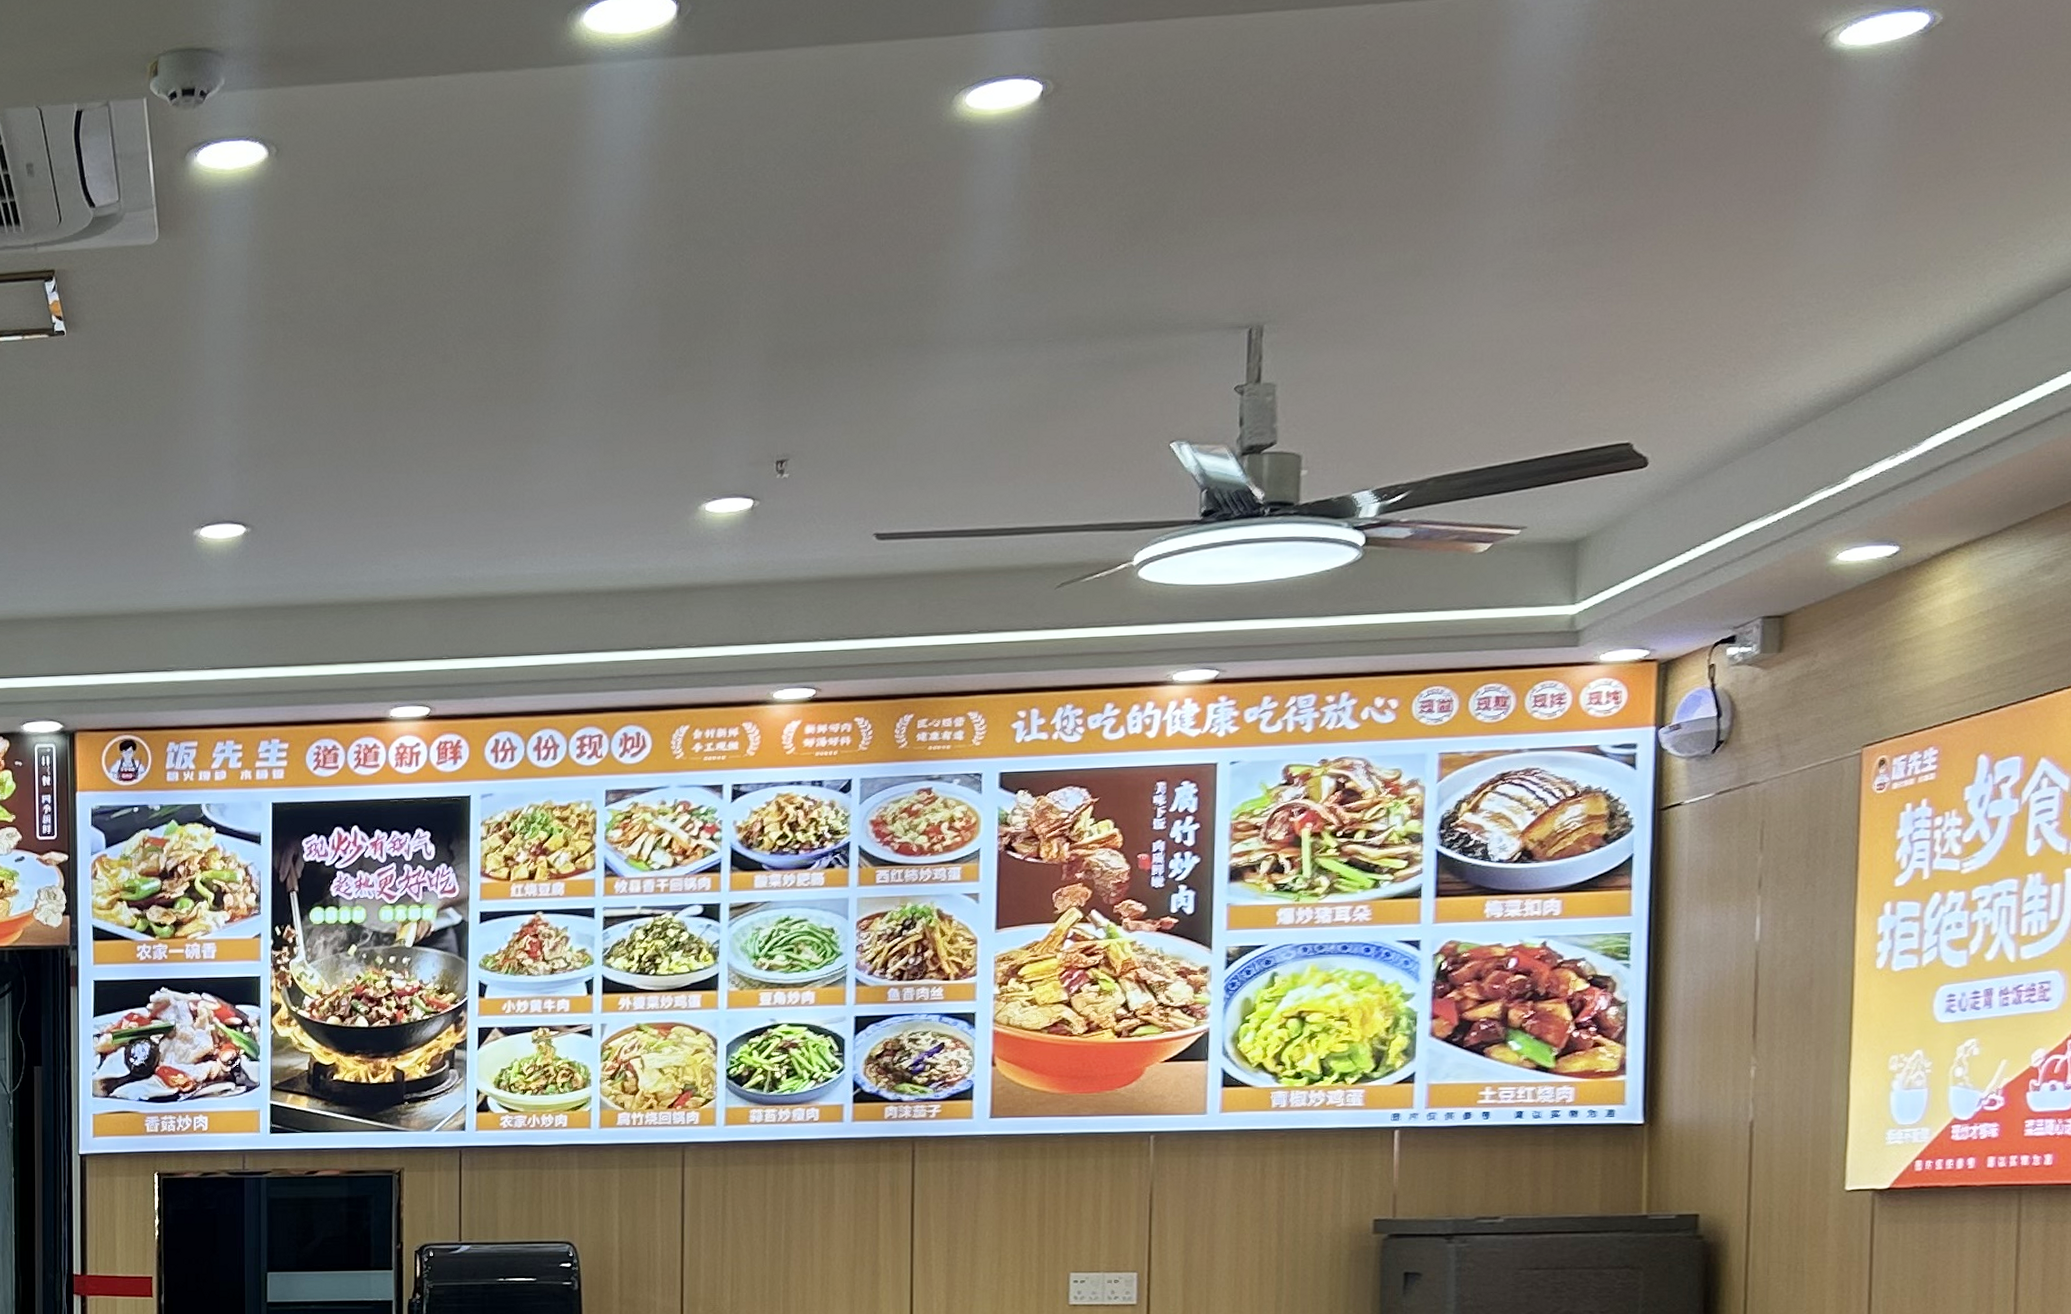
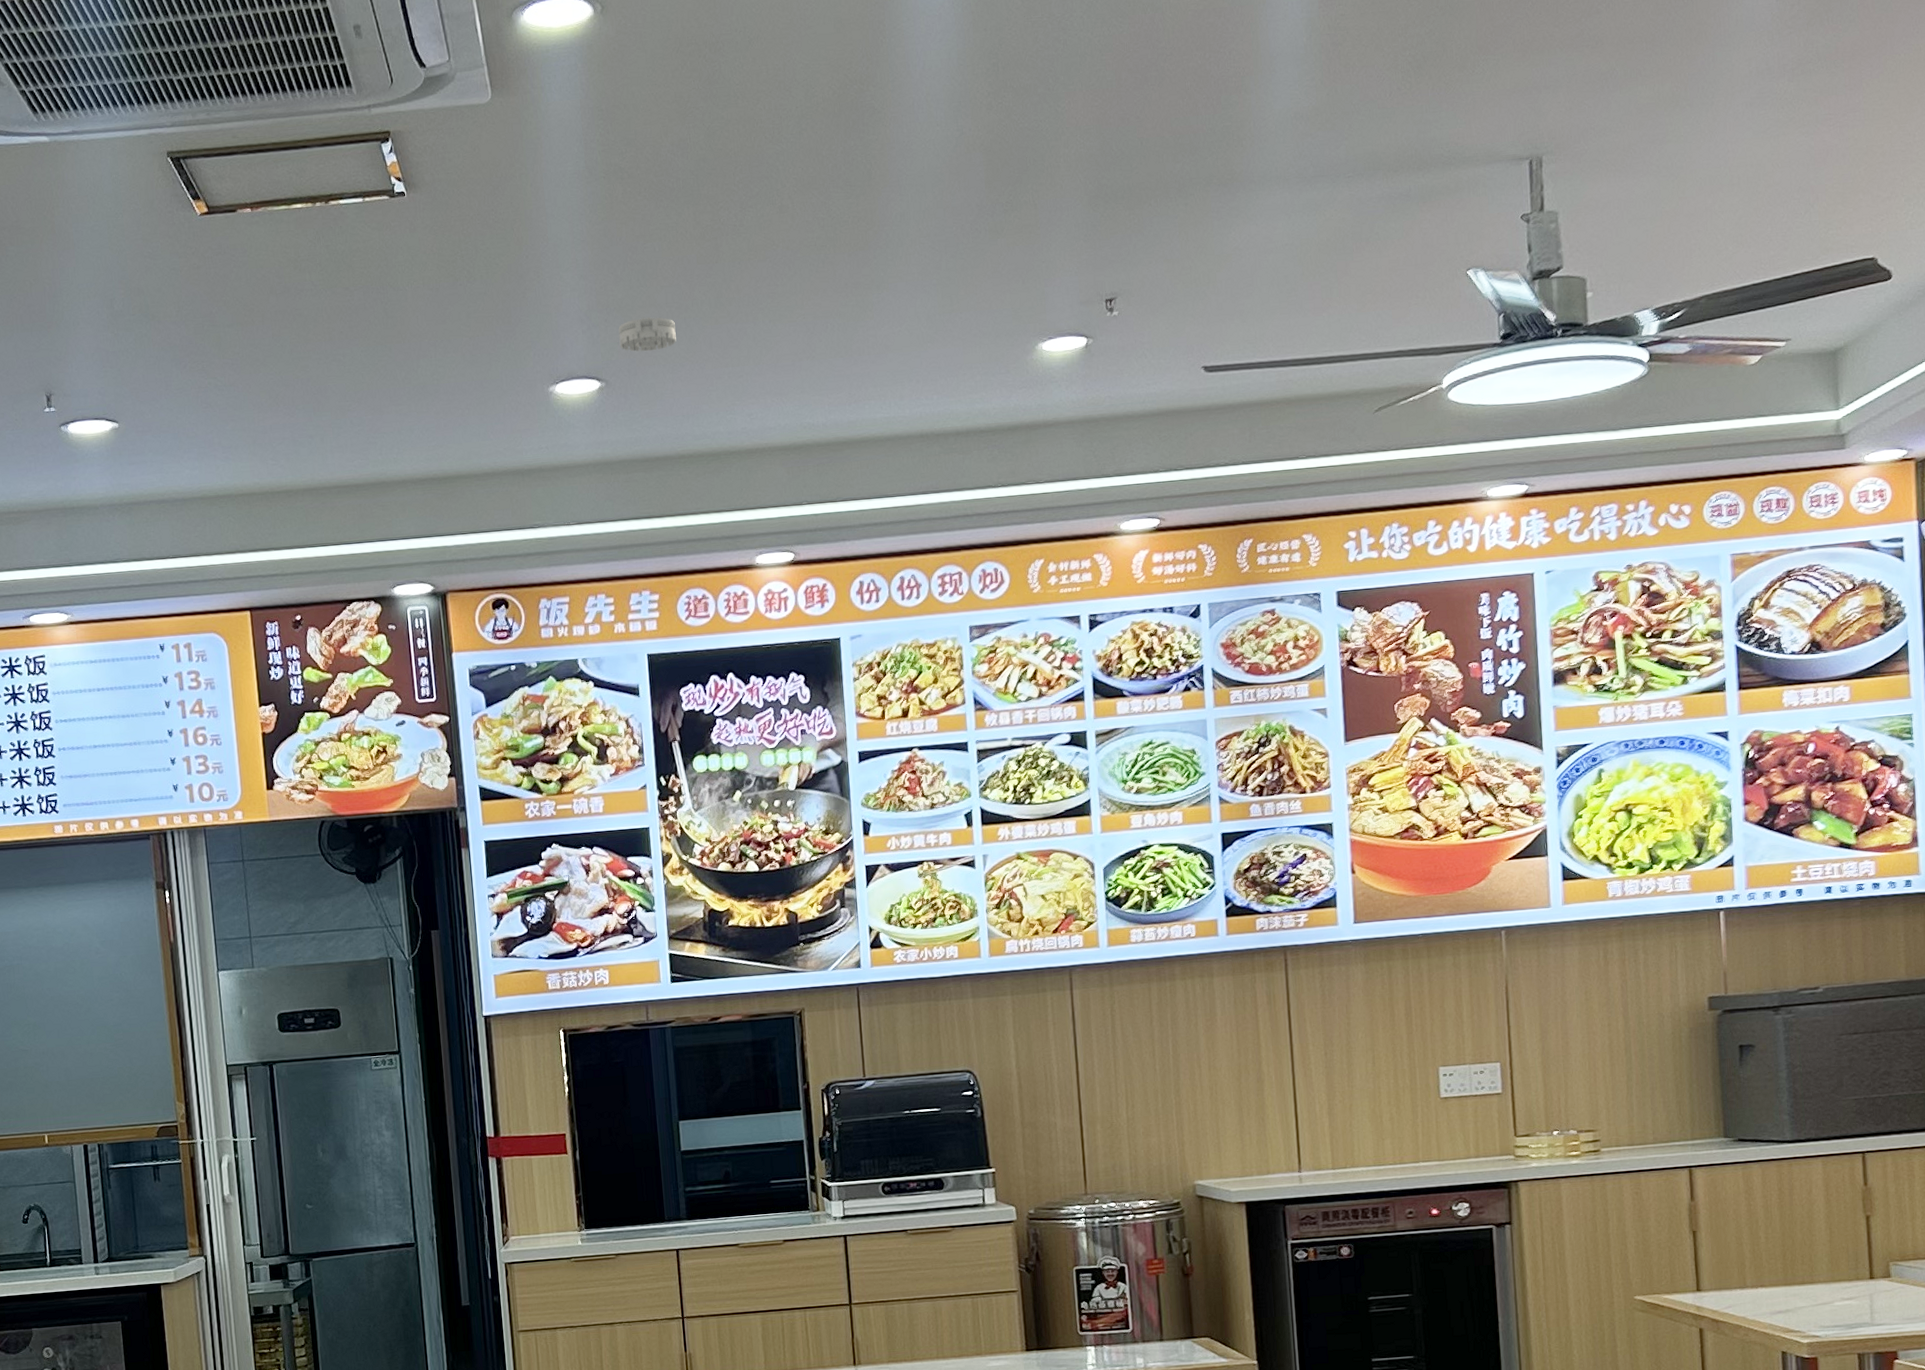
smoke detector: none [268,463,326,499] -> present [618,316,677,352]

